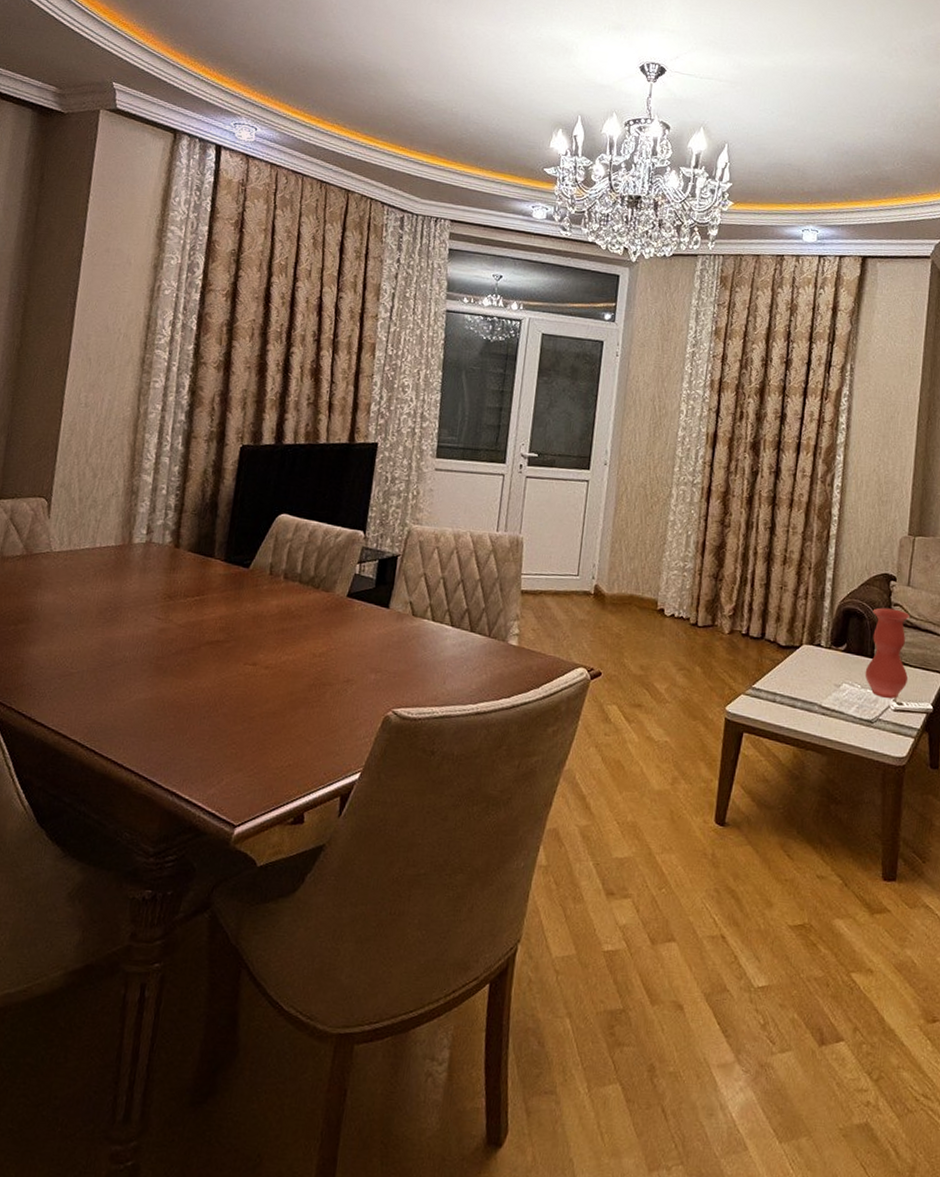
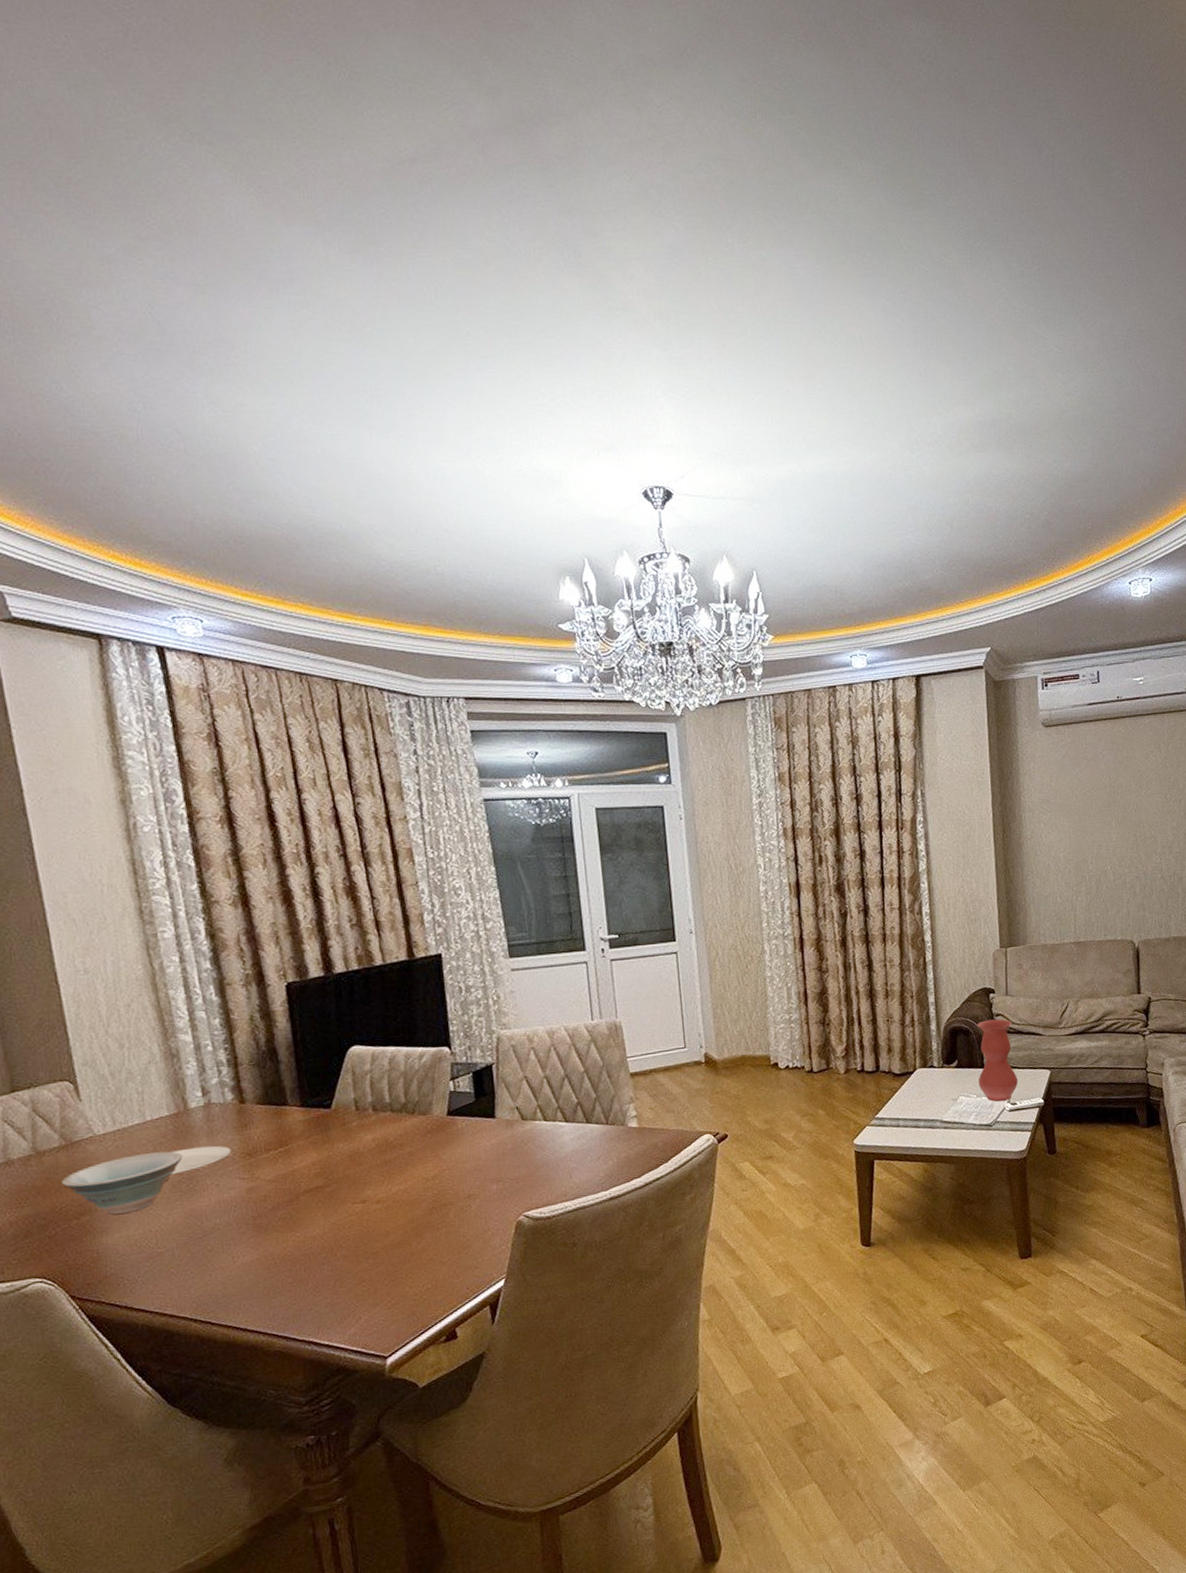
bowl: none [13,576,116,630] -> present [62,1151,183,1216]
plate: none [99,579,156,604] -> present [169,1145,232,1177]

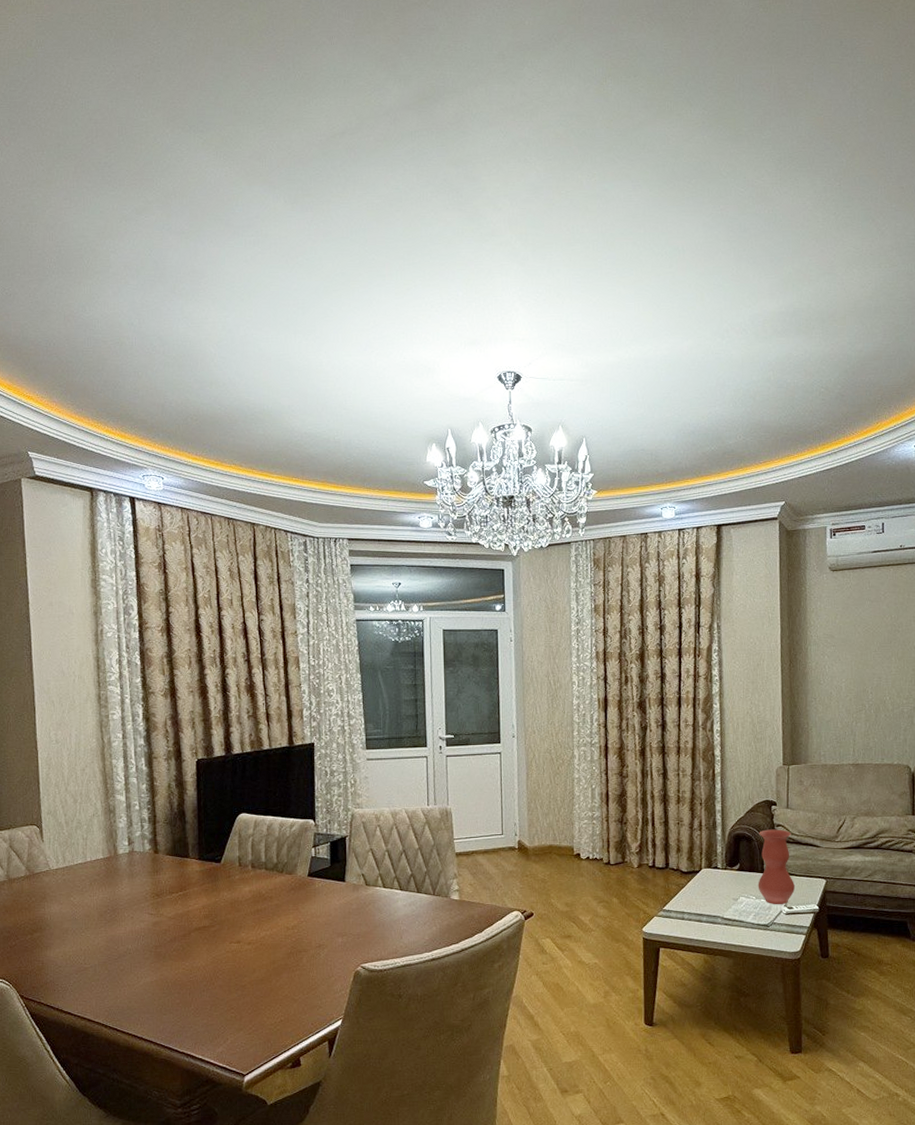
bowl: present [62,1151,183,1216] -> none [24,887,110,934]
plate: present [169,1145,232,1177] -> none [99,885,145,907]

